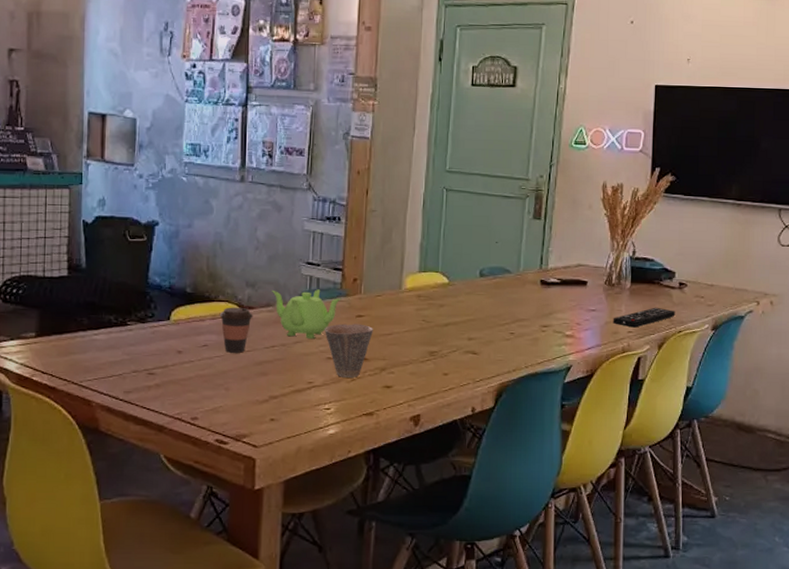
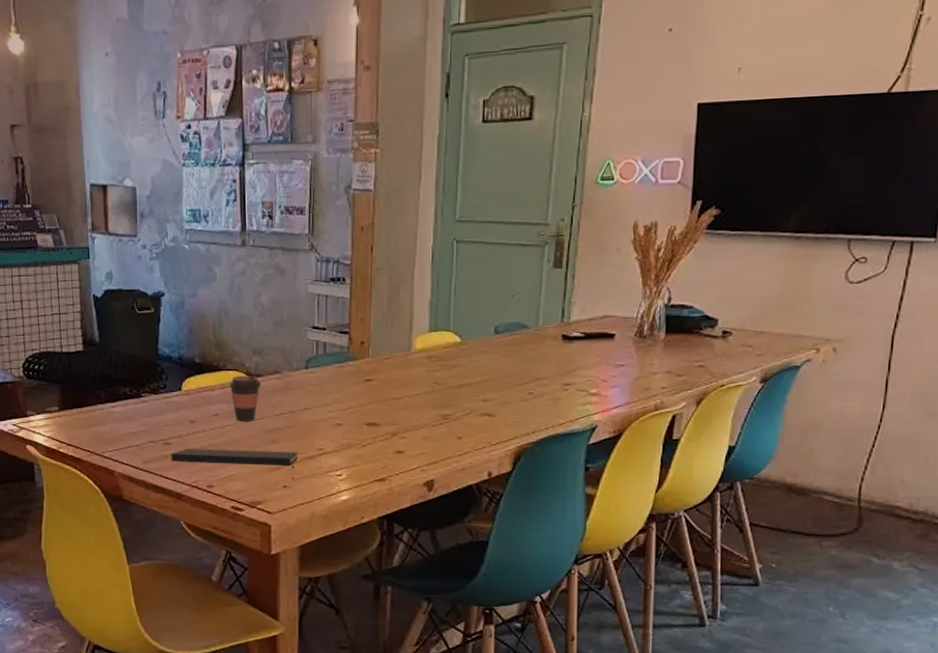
notepad: none [154,378,288,414] -> present [171,448,299,481]
teapot: present [271,289,341,338] -> none [278,354,349,405]
cup: present [325,323,373,378] -> none [333,388,383,443]
remote control: present [613,307,676,328] -> none [644,359,718,383]

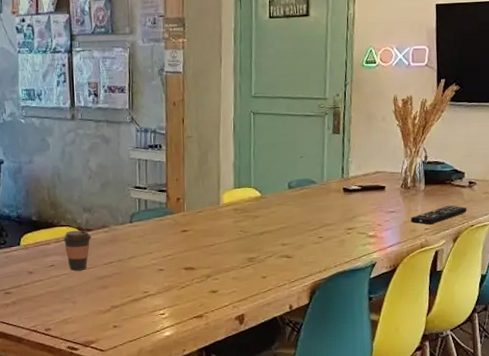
notepad: present [171,448,299,481] -> none [11,294,127,321]
remote control: none [644,359,718,383] -> present [410,205,467,225]

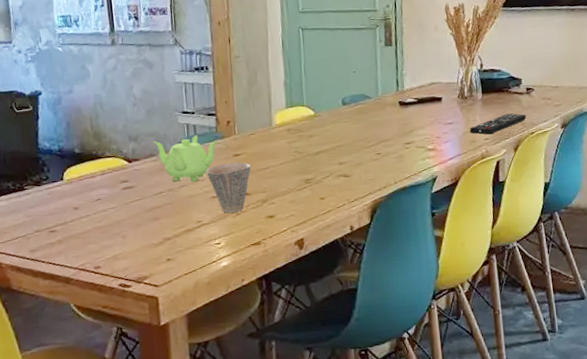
coffee cup: present [62,230,92,271] -> none [108,160,139,204]
teapot: none [105,210,167,254] -> present [153,135,218,182]
cup: none [155,238,197,286] -> present [206,162,251,213]

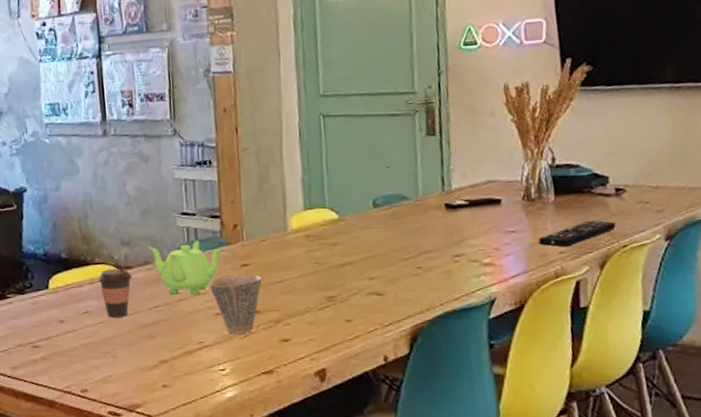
coffee cup: none [108,160,139,204] -> present [97,268,133,318]

